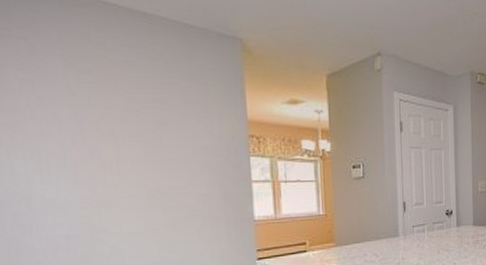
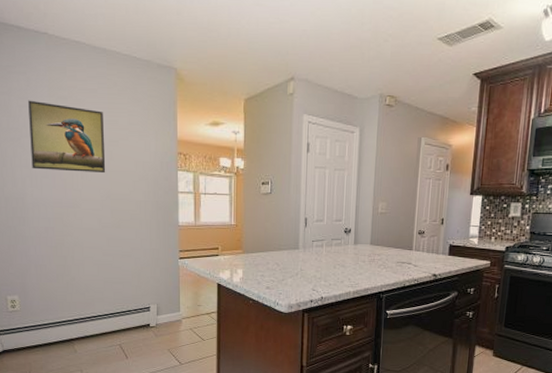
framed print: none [33,72,153,163] -> present [28,100,106,174]

